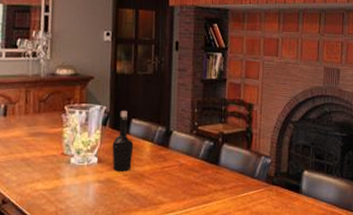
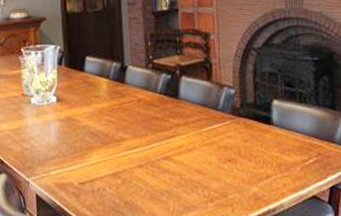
bottle: present [112,111,134,172] -> none [69,49,90,110]

